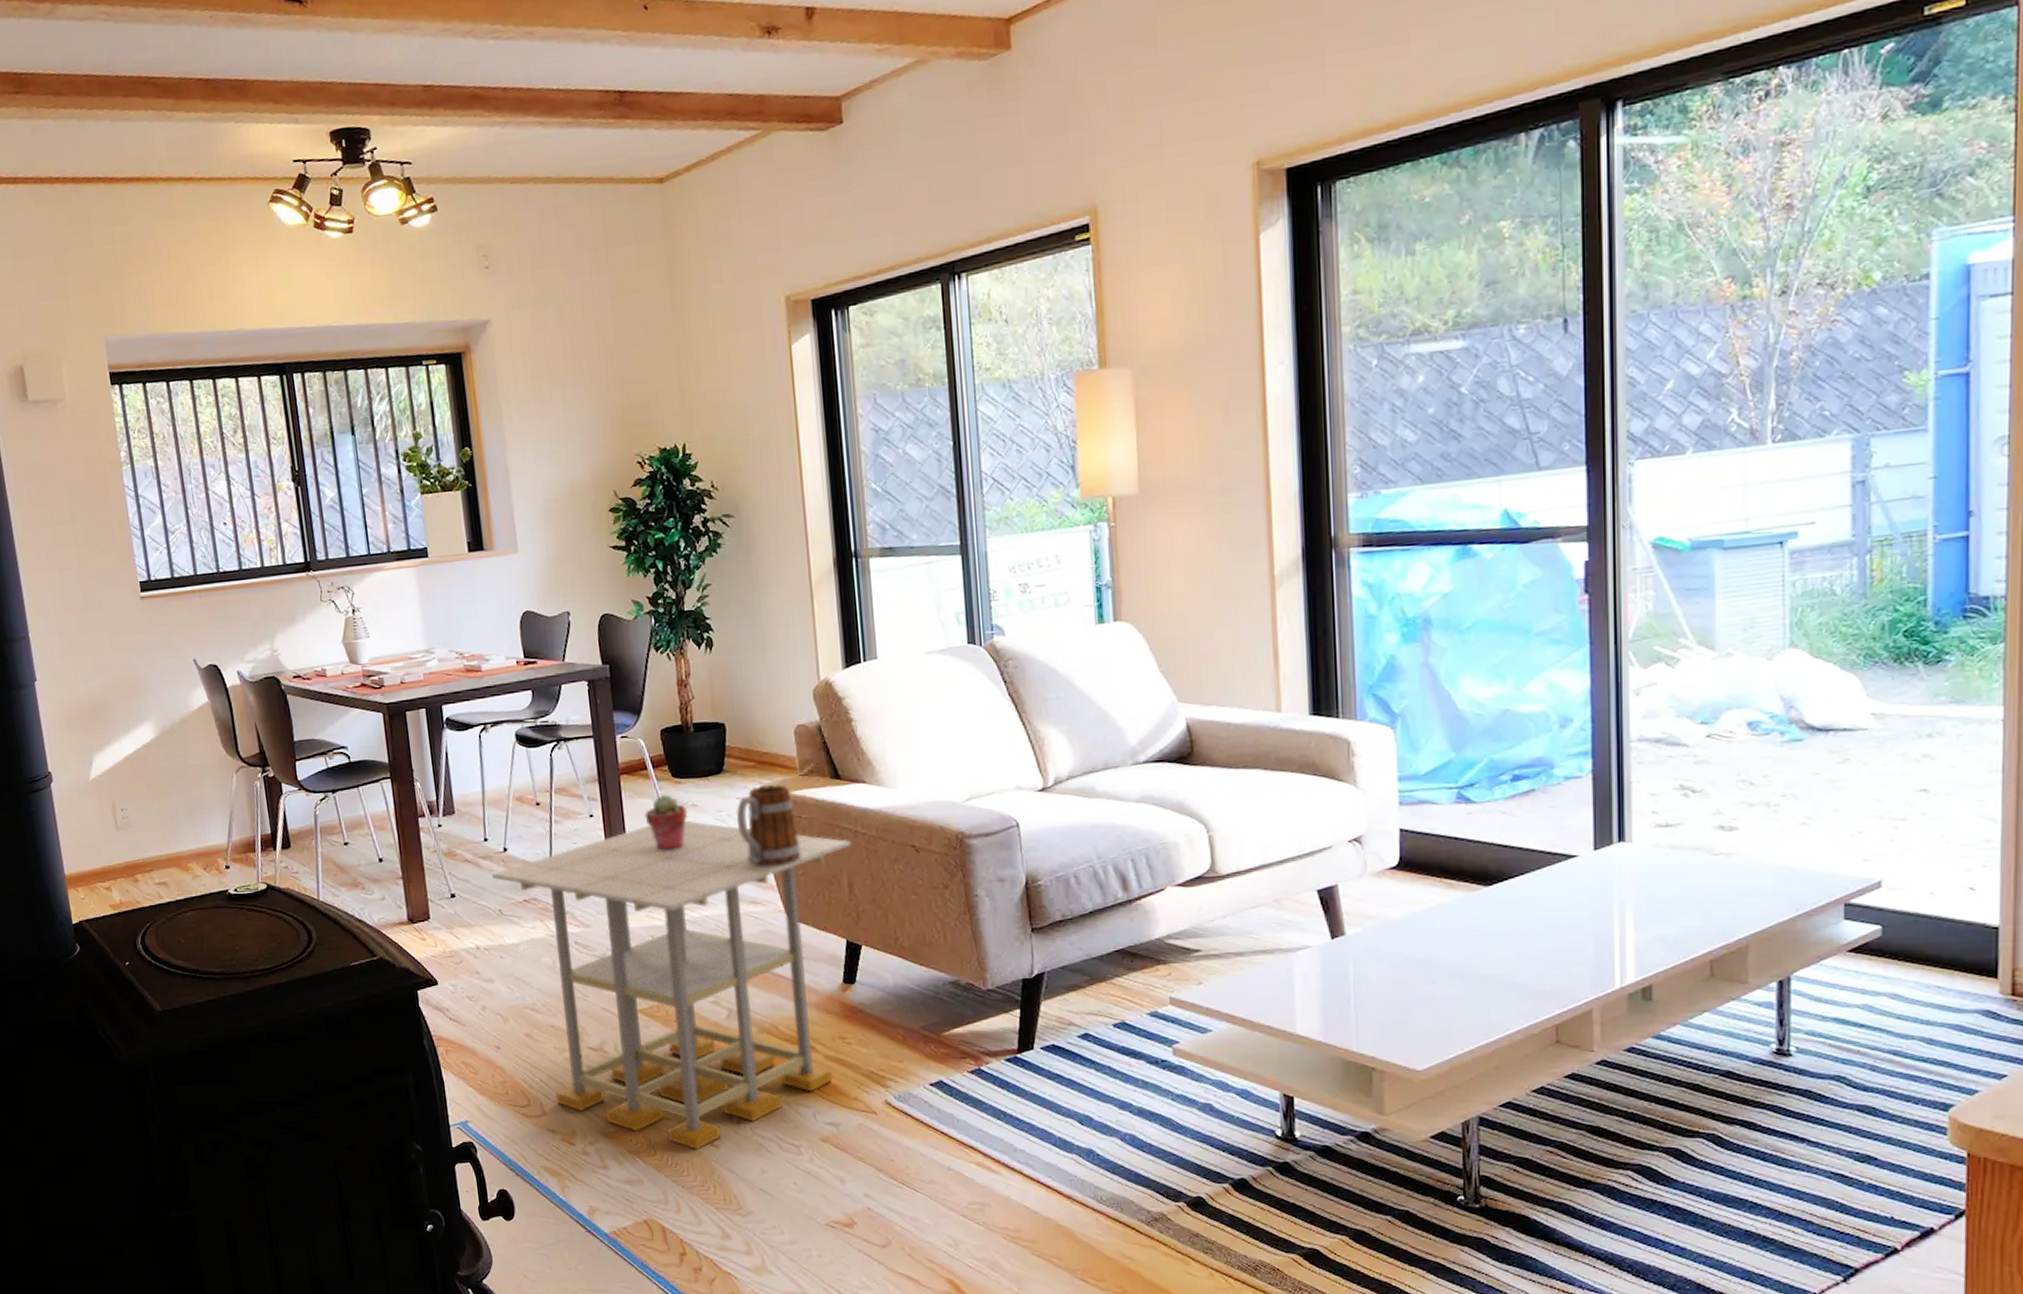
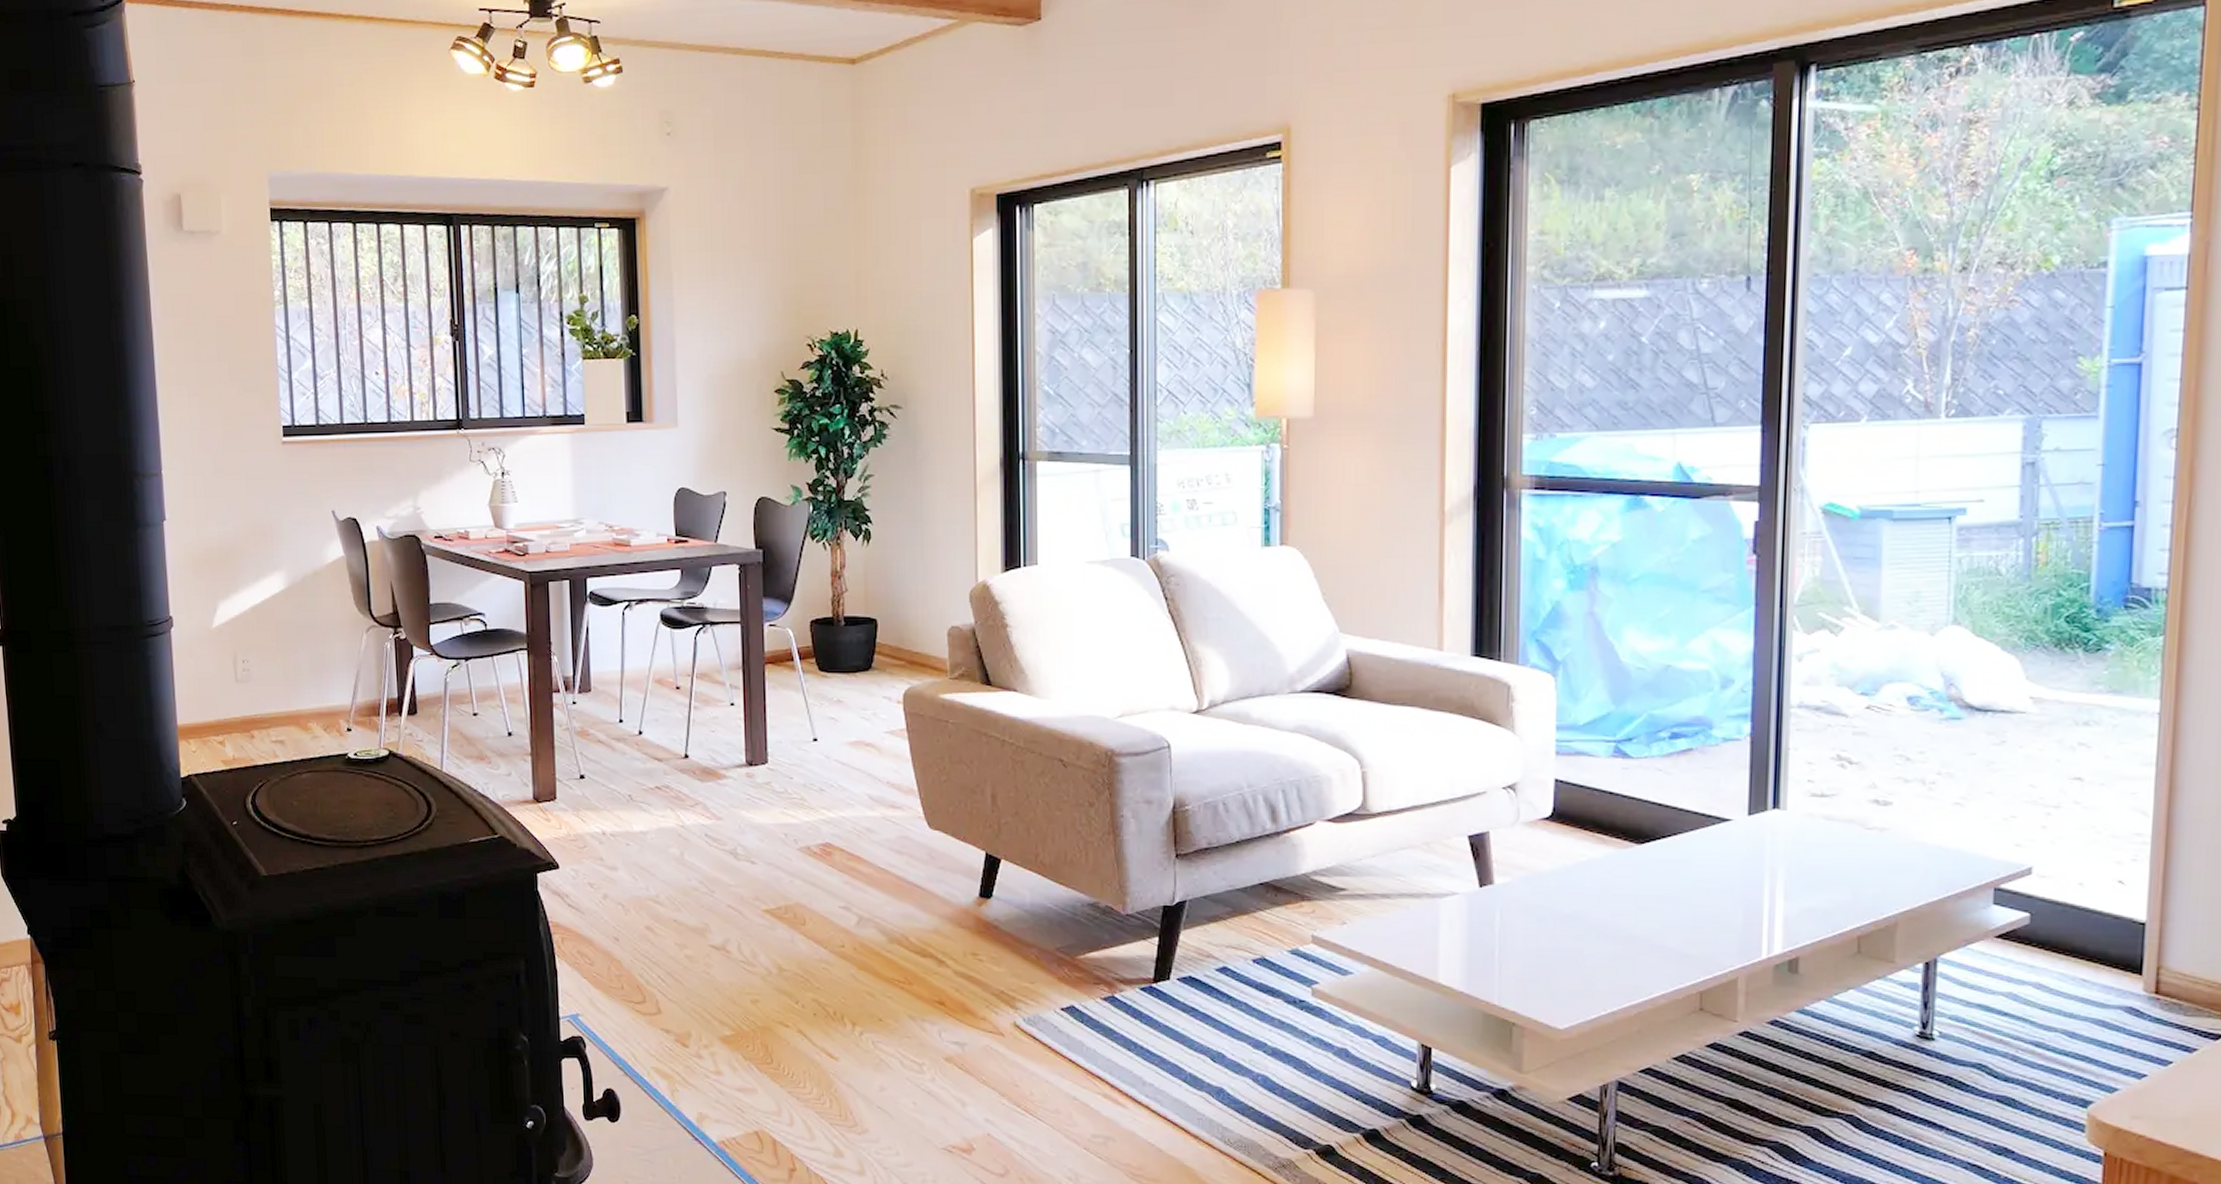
side table: present [492,820,852,1149] -> none [625,716,998,1060]
potted succulent: present [644,794,689,851] -> none [787,687,833,746]
mug: present [735,784,801,866] -> none [881,686,946,770]

